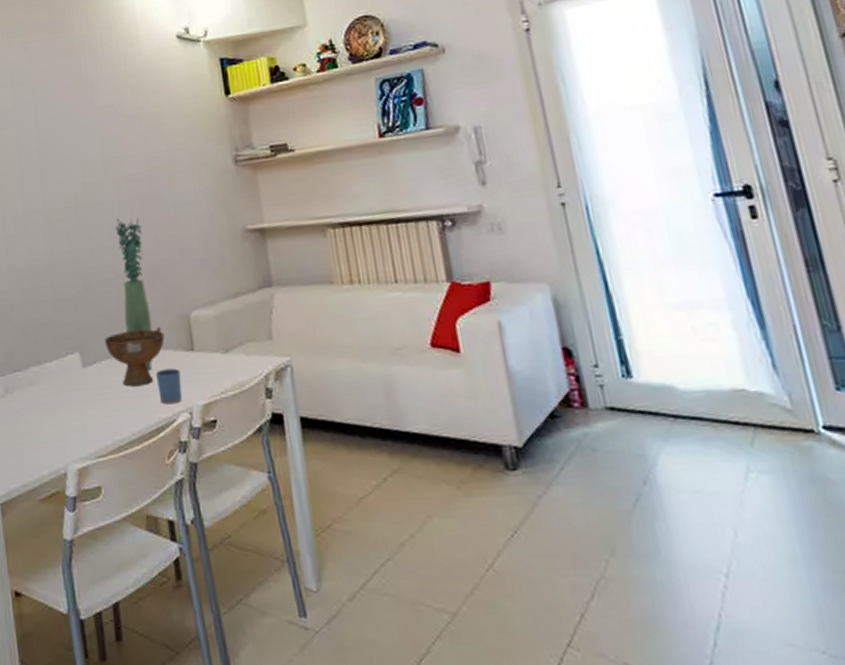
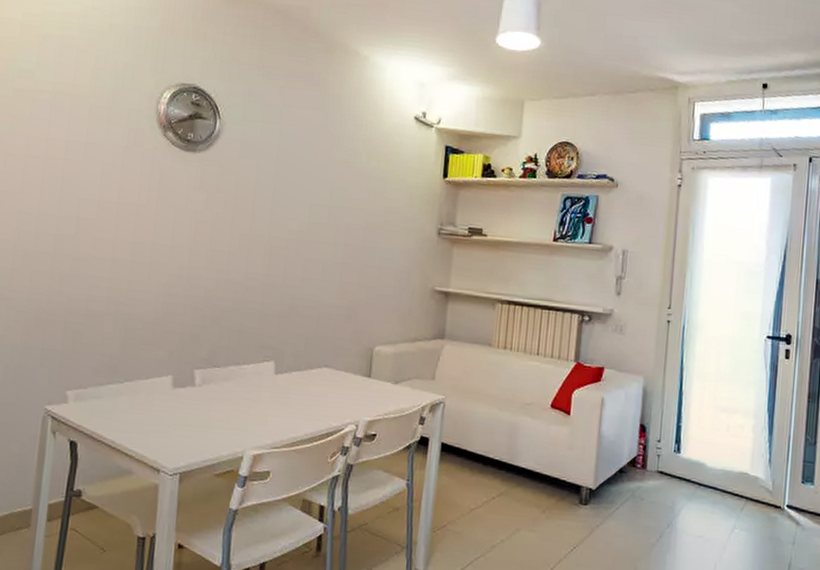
bowl: present [105,327,165,387] -> none [298,351,350,398]
vase: present [115,217,153,371] -> none [318,258,350,387]
mug: present [156,368,182,405] -> none [334,387,356,416]

